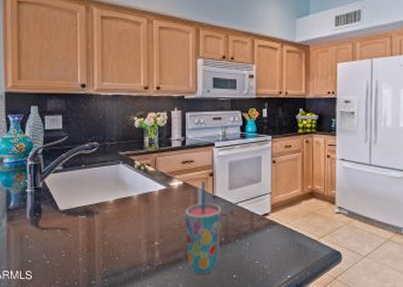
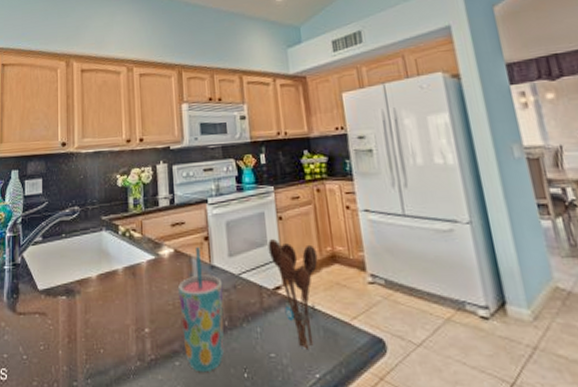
utensil holder: none [262,178,300,258] -> present [267,239,318,349]

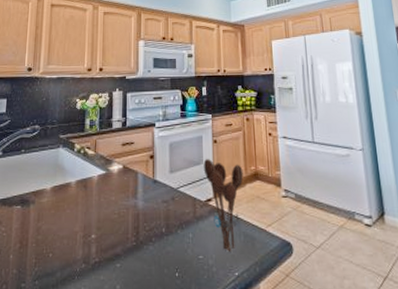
cup: present [178,247,225,373] -> none [124,164,163,273]

